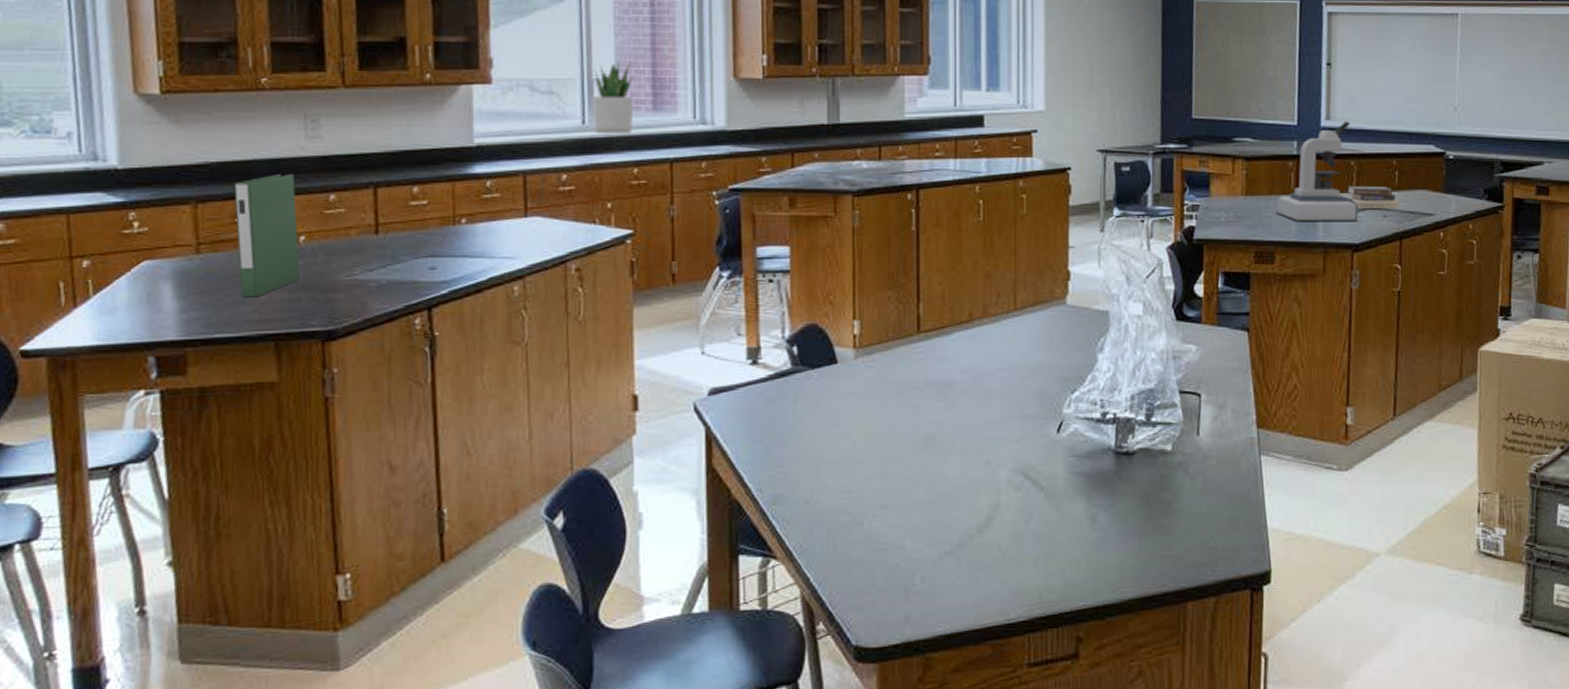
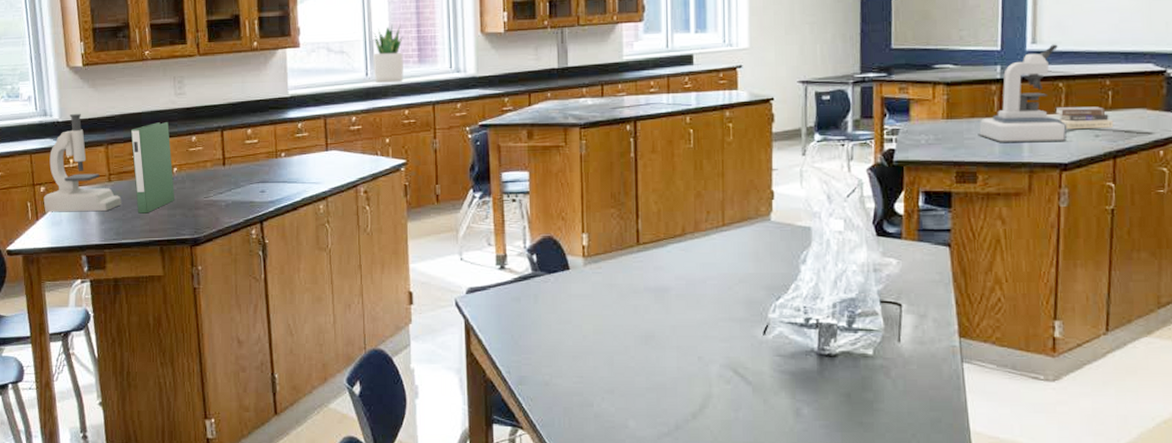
microscope: none [86,158,216,296] -> present [43,113,122,213]

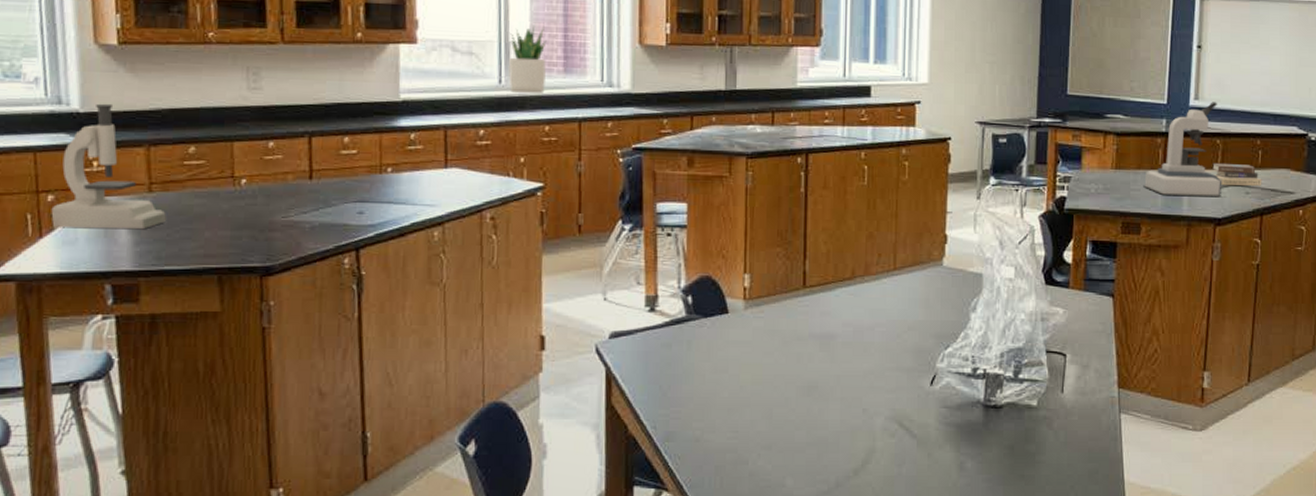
binder: present [130,122,175,214] -> none [182,122,242,234]

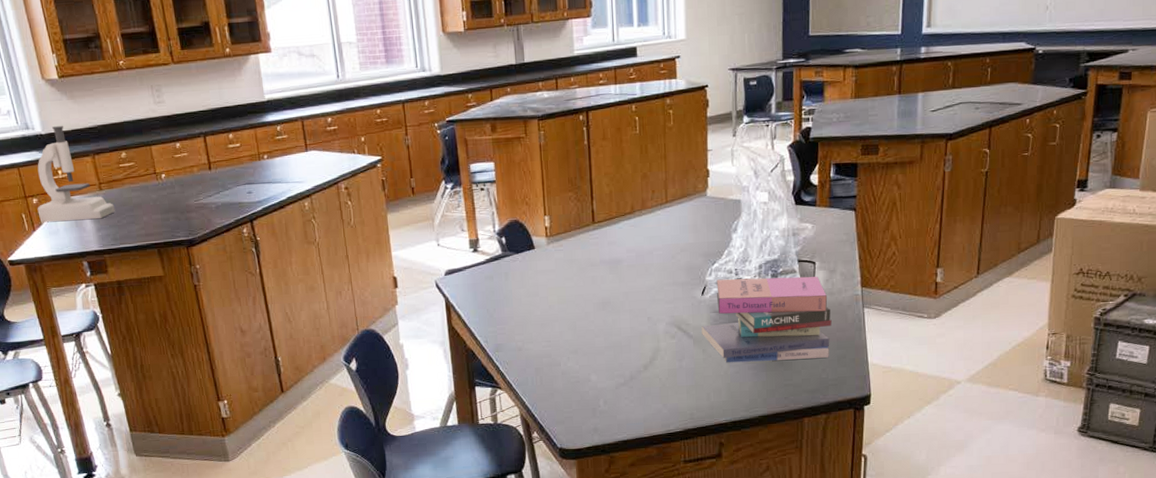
planter: present [509,26,547,94] -> none [341,26,373,85]
books: none [928,367,1083,472] -> present [701,276,832,363]
microscope: present [1143,102,1222,198] -> none [880,27,954,118]
books: present [1212,162,1262,186] -> none [944,82,991,104]

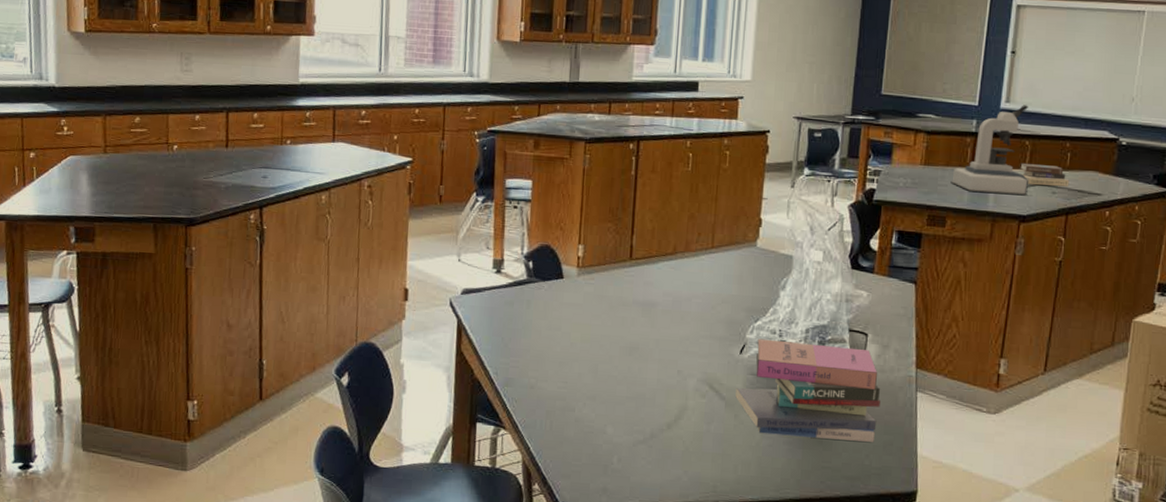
microscope: present [37,125,115,223] -> none [32,80,116,184]
microscope: none [880,27,954,118] -> present [950,105,1029,196]
books: none [944,82,991,104] -> present [1020,162,1070,186]

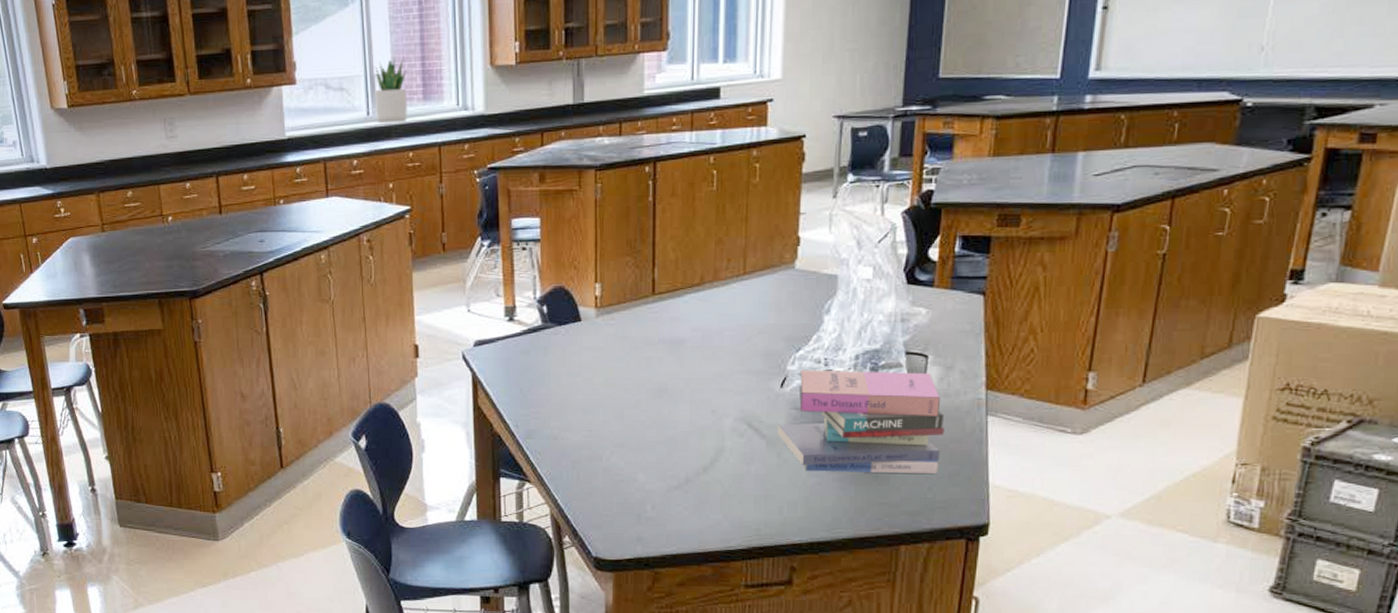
planter: none [387,22,420,81] -> present [375,57,407,124]
microscope: present [950,105,1029,196] -> none [1026,71,1125,183]
books: present [1020,162,1070,186] -> none [1113,141,1177,167]

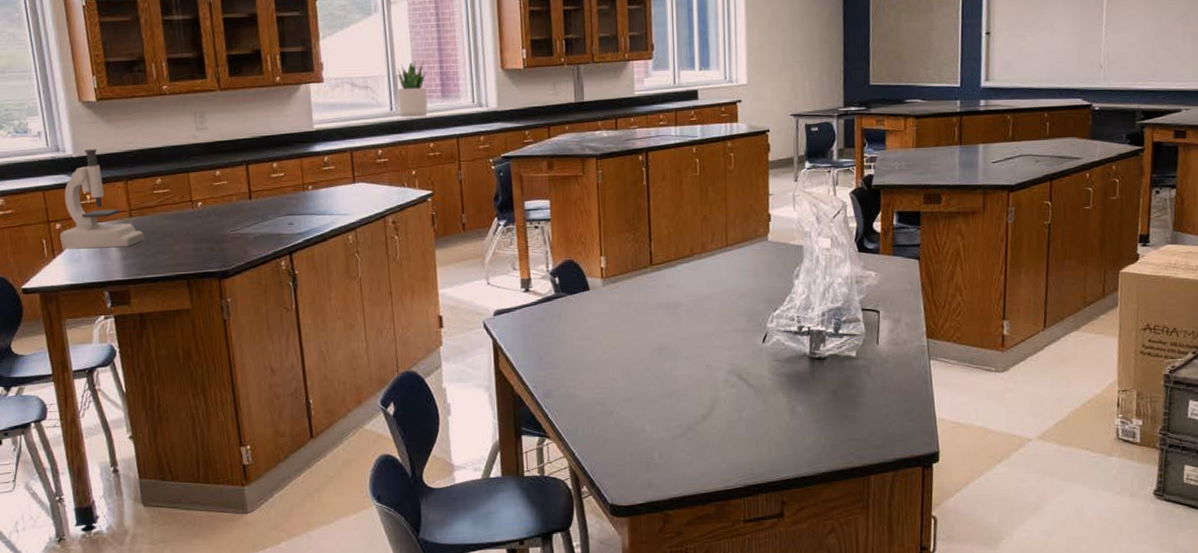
microscope: none [36,159,117,265] -> present [59,148,144,250]
books: present [777,369,944,473] -> none [762,325,898,415]

